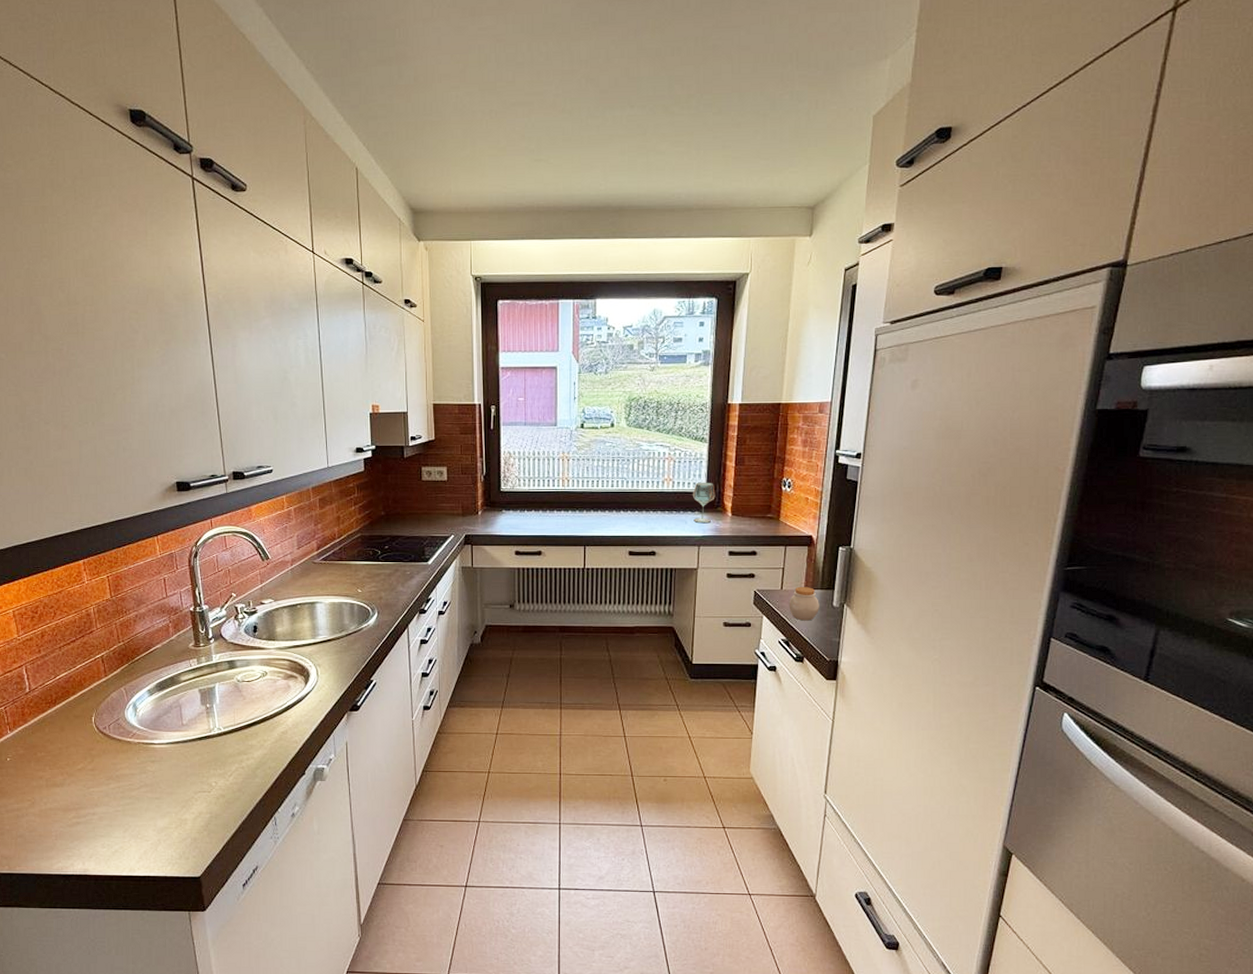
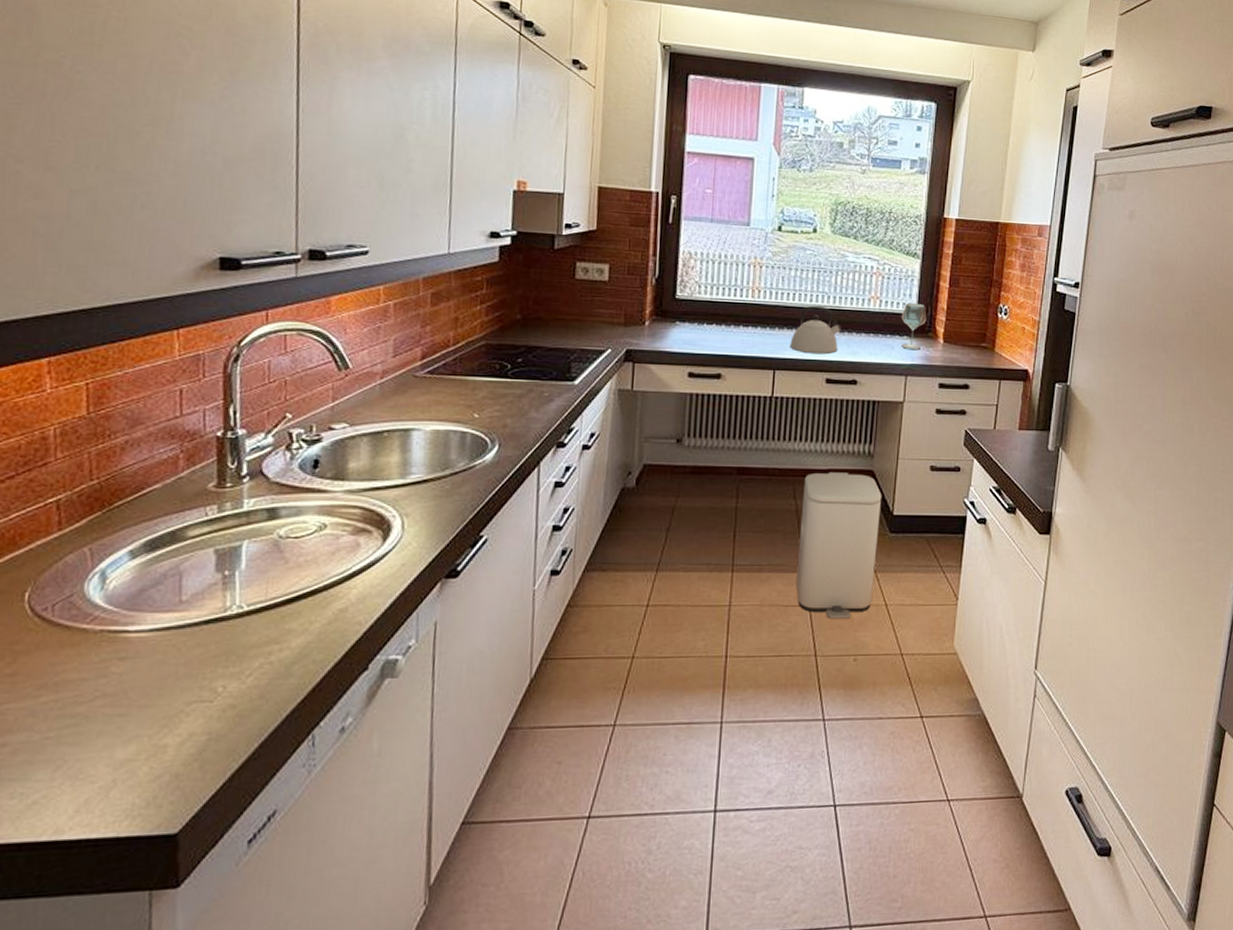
kettle: none [597,489,640,531] -> present [790,305,841,354]
pedal bin: none [613,629,682,747] -> present [796,472,882,619]
jar: present [789,586,819,621] -> none [1001,426,1034,466]

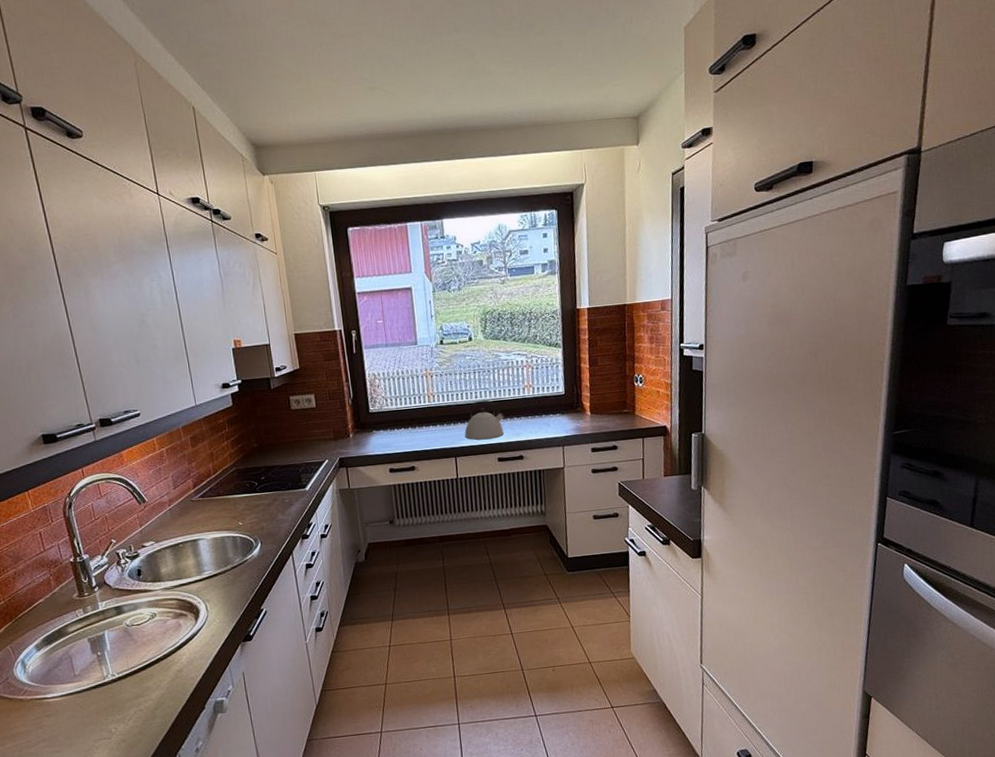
pedal bin: present [796,472,882,619] -> none [492,529,561,642]
wine glass: present [901,302,927,351] -> none [552,385,574,425]

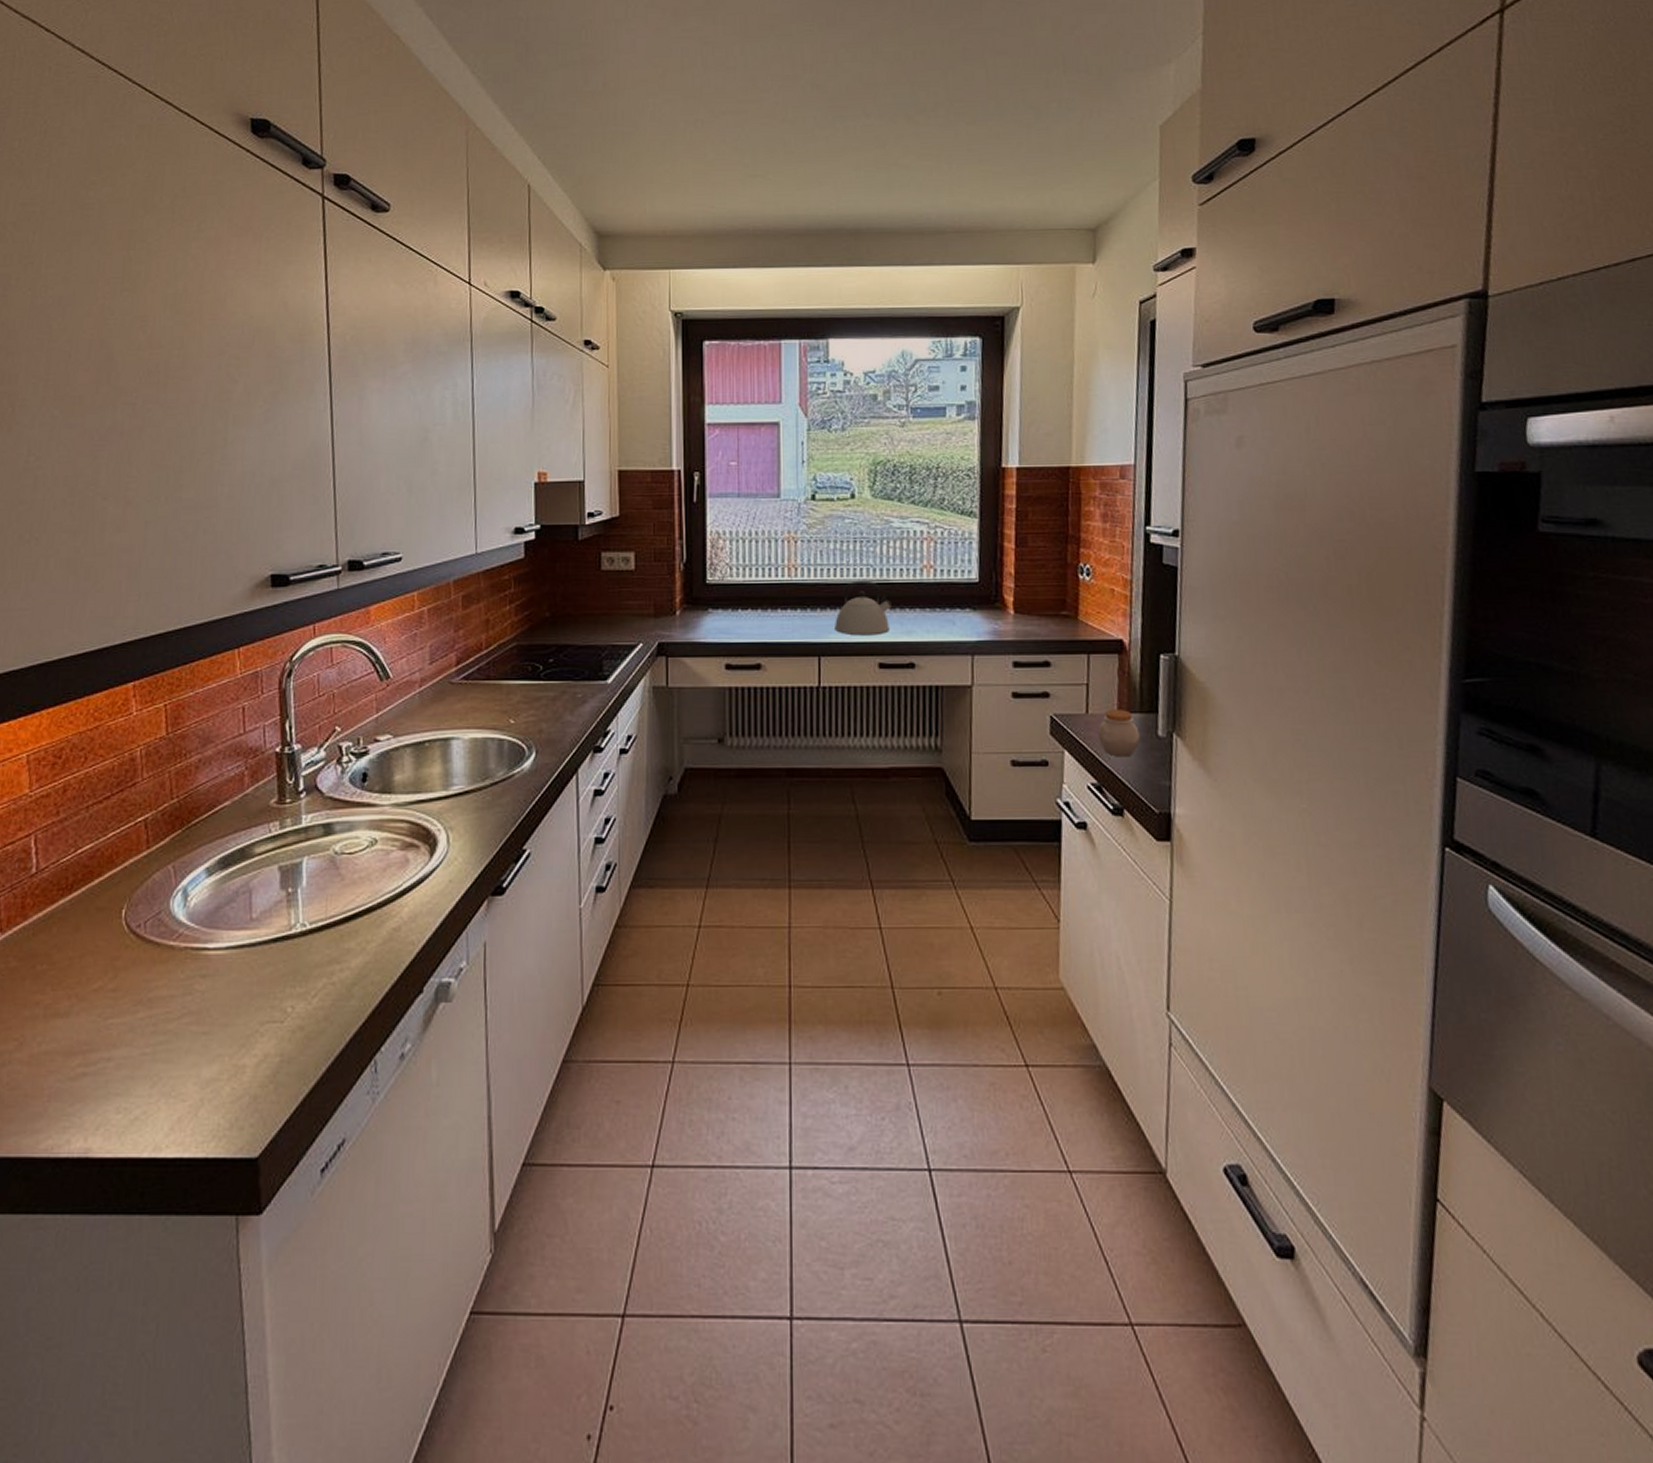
jar: none [651,473,680,506] -> present [1098,708,1140,757]

